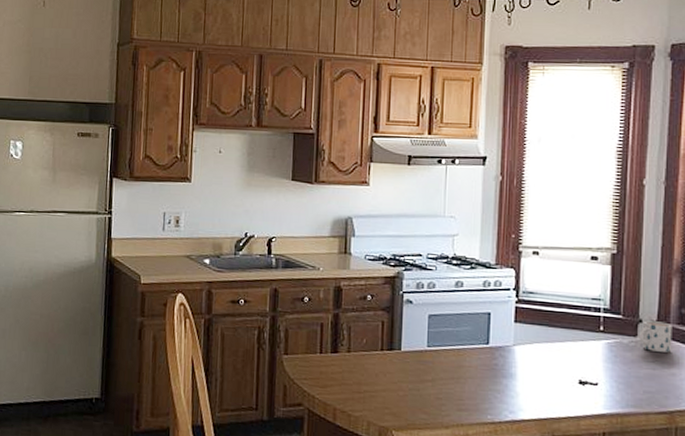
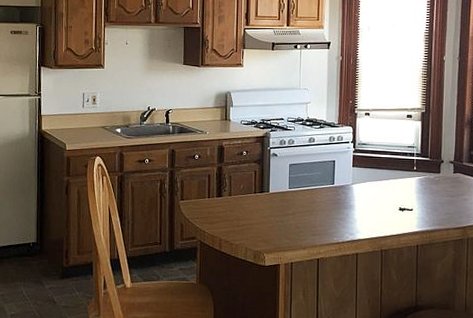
mug: present [639,320,672,352] -> none [441,161,465,184]

